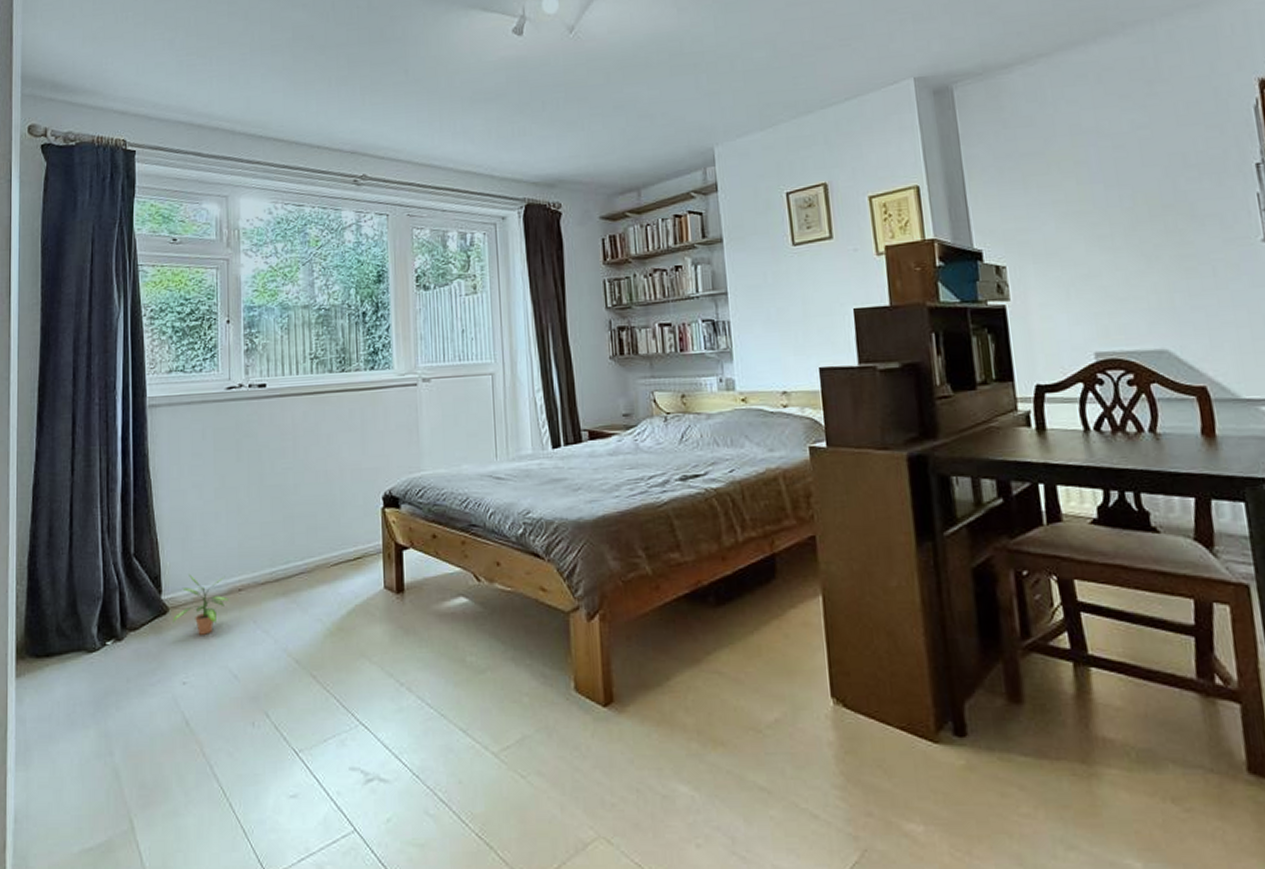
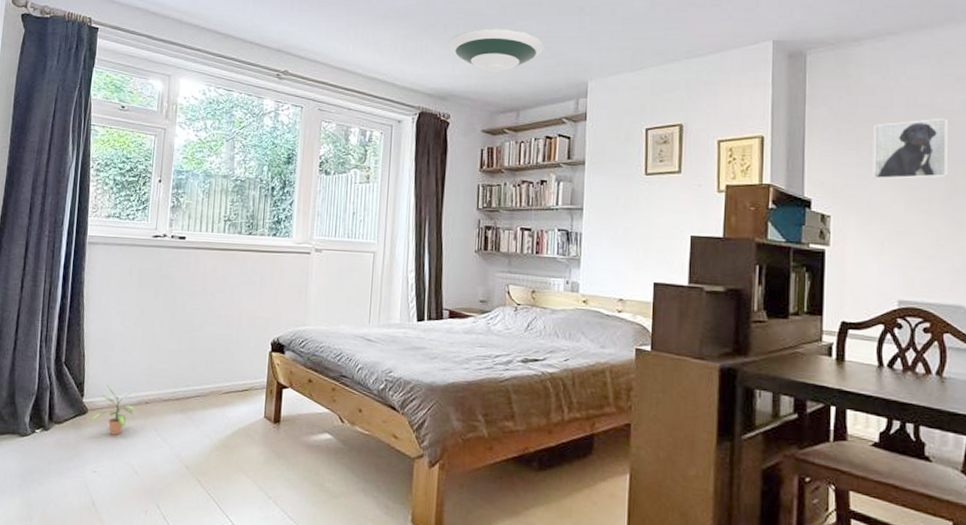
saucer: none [549,97,660,149] -> present [448,27,545,72]
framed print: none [1038,142,1127,219] -> present [872,118,948,180]

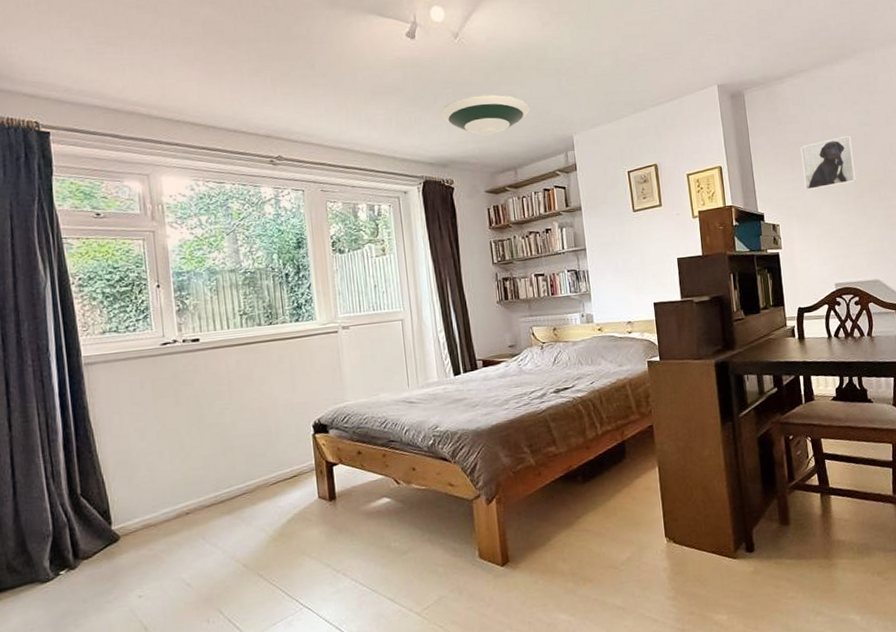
potted plant: present [90,384,137,435] -> none [124,503,178,555]

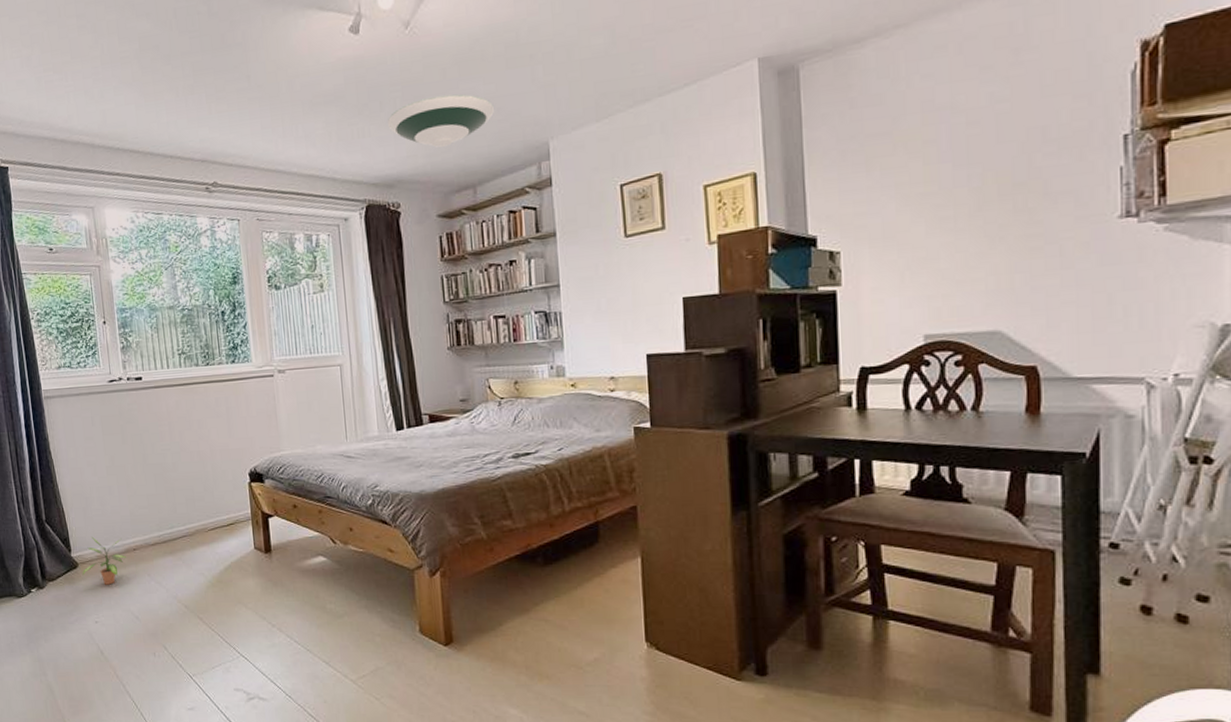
potted plant: none [124,503,178,555] -> present [82,536,126,585]
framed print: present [800,135,856,190] -> none [884,117,975,202]

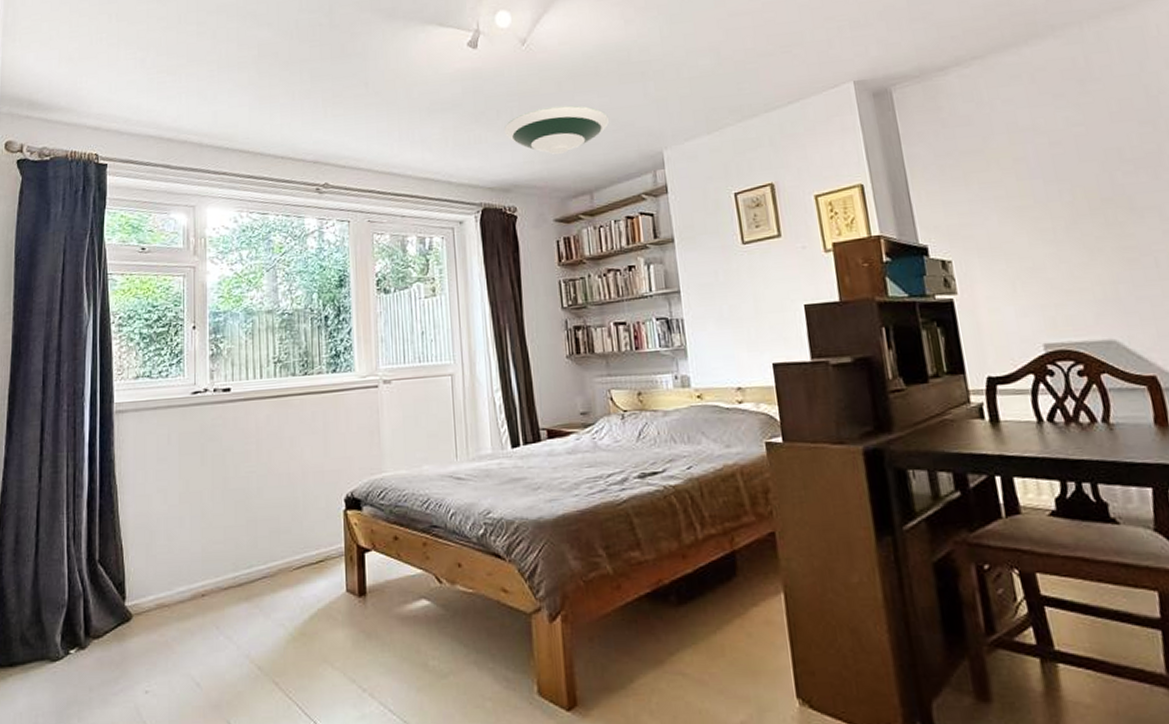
potted plant: present [82,536,126,585] -> none [136,579,192,642]

